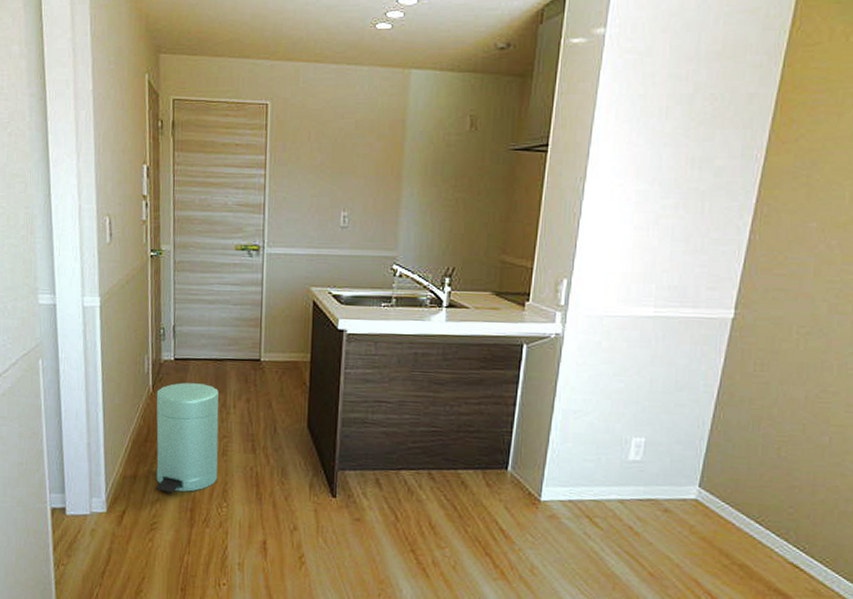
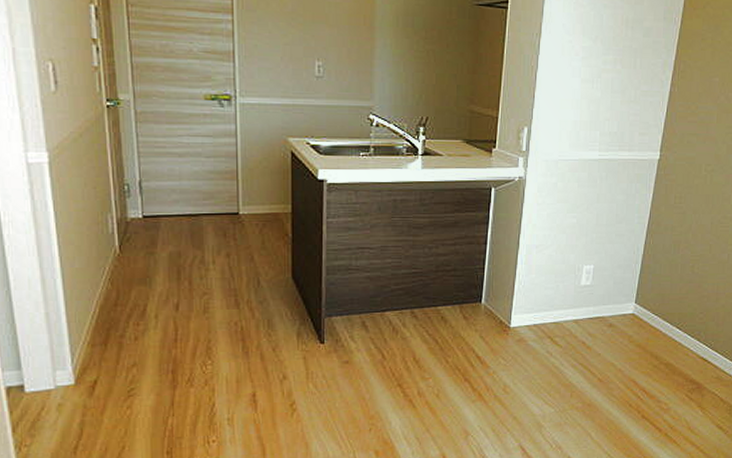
trash can: present [156,382,219,493] -> none [124,241,200,357]

